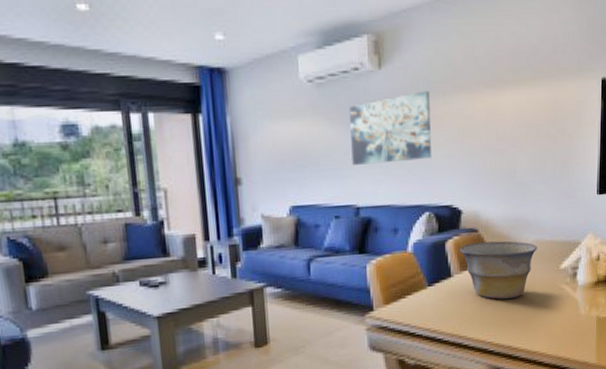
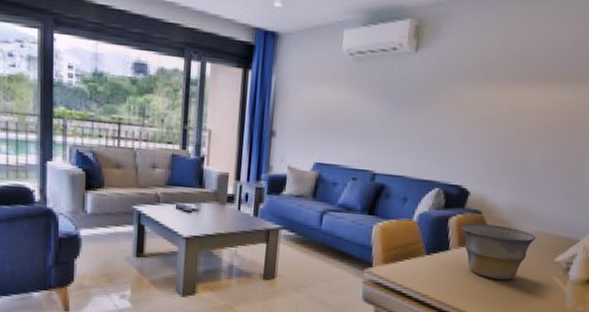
wall art: present [350,90,431,165] -> none [376,77,459,141]

